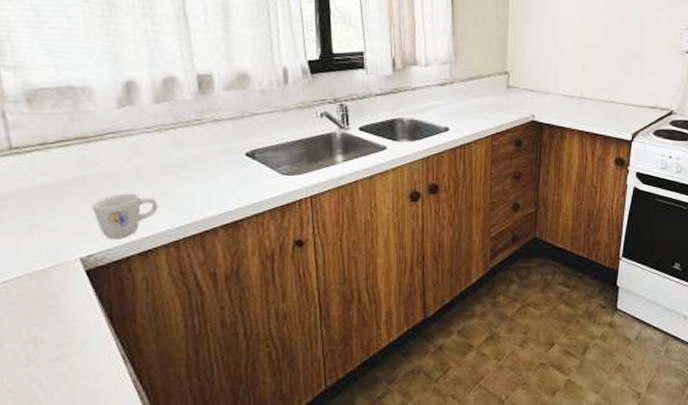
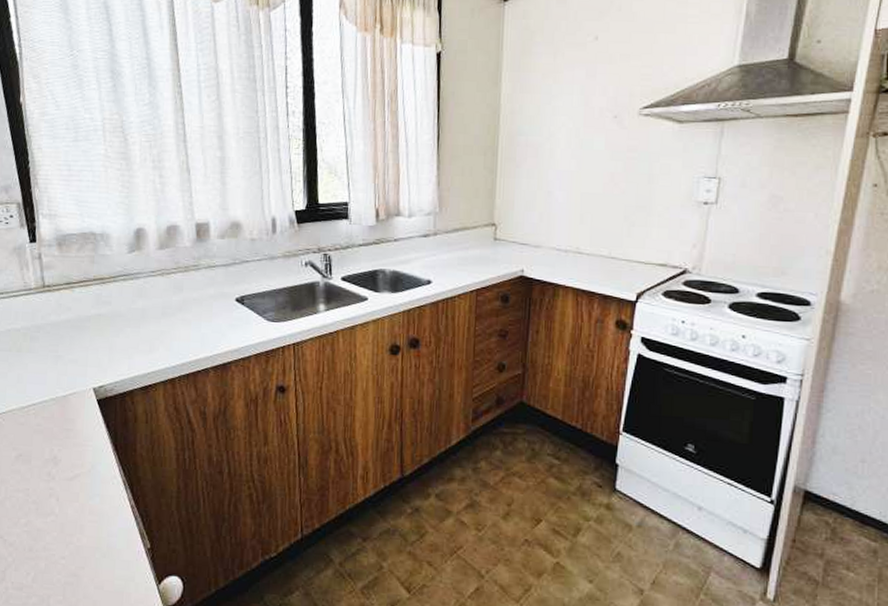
mug: present [91,193,158,240] -> none [104,331,158,373]

